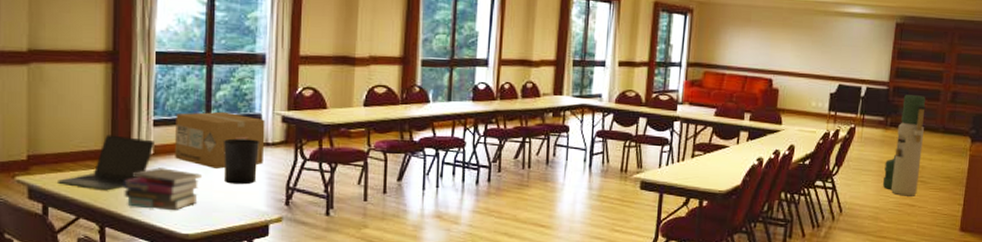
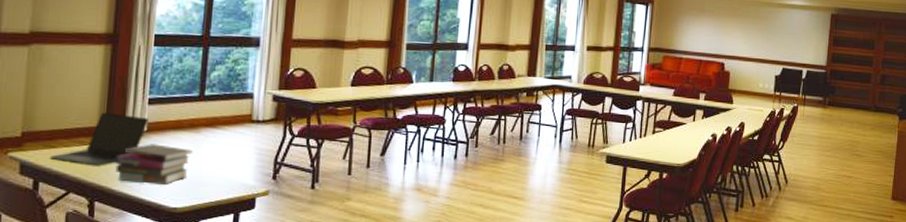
cardboard box: present [175,111,265,169] -> none [168,90,257,145]
waste bin: present [223,138,261,185] -> none [215,116,251,160]
water cooler: present [882,95,926,196] -> none [822,77,859,169]

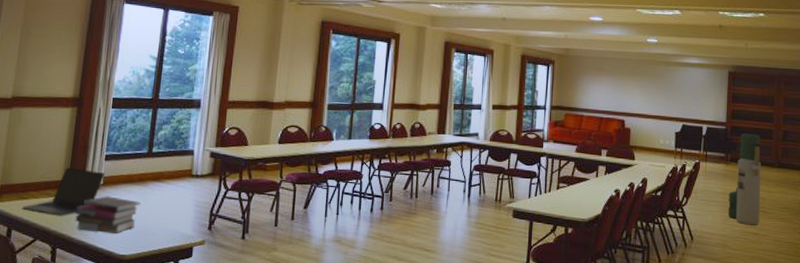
water cooler: none [822,77,859,169] -> present [727,134,761,226]

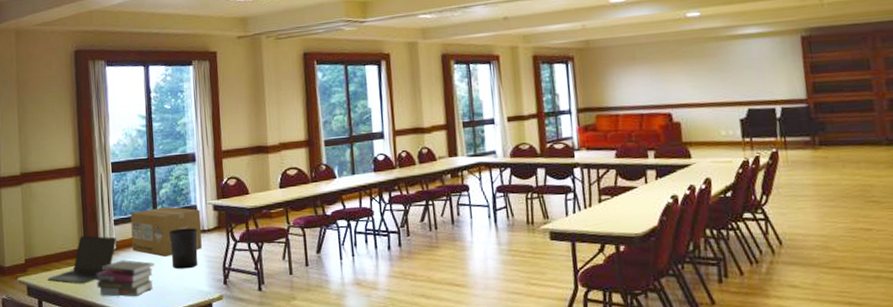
cardboard box: none [120,148,197,197] -> present [130,206,202,257]
waste bin: none [159,171,191,211] -> present [168,228,198,269]
water cooler: present [727,134,761,226] -> none [822,108,871,220]

